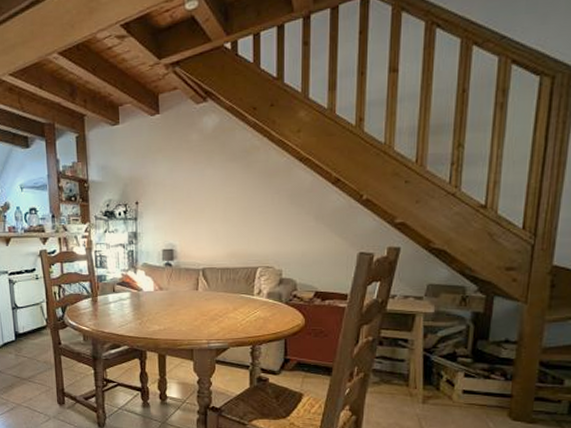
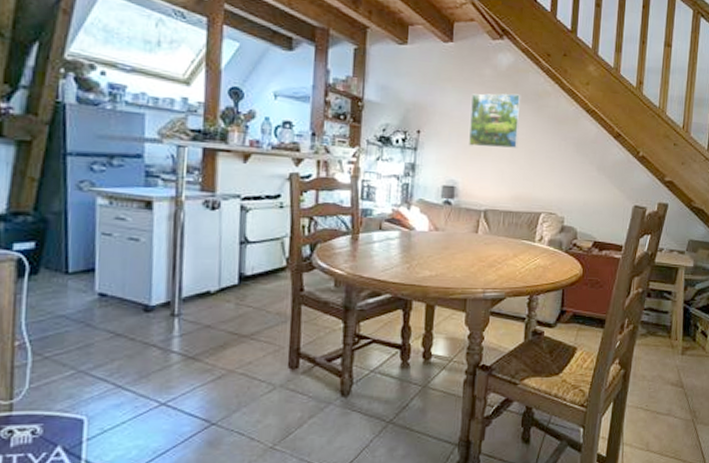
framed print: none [182,154,230,210] -> present [469,93,521,149]

